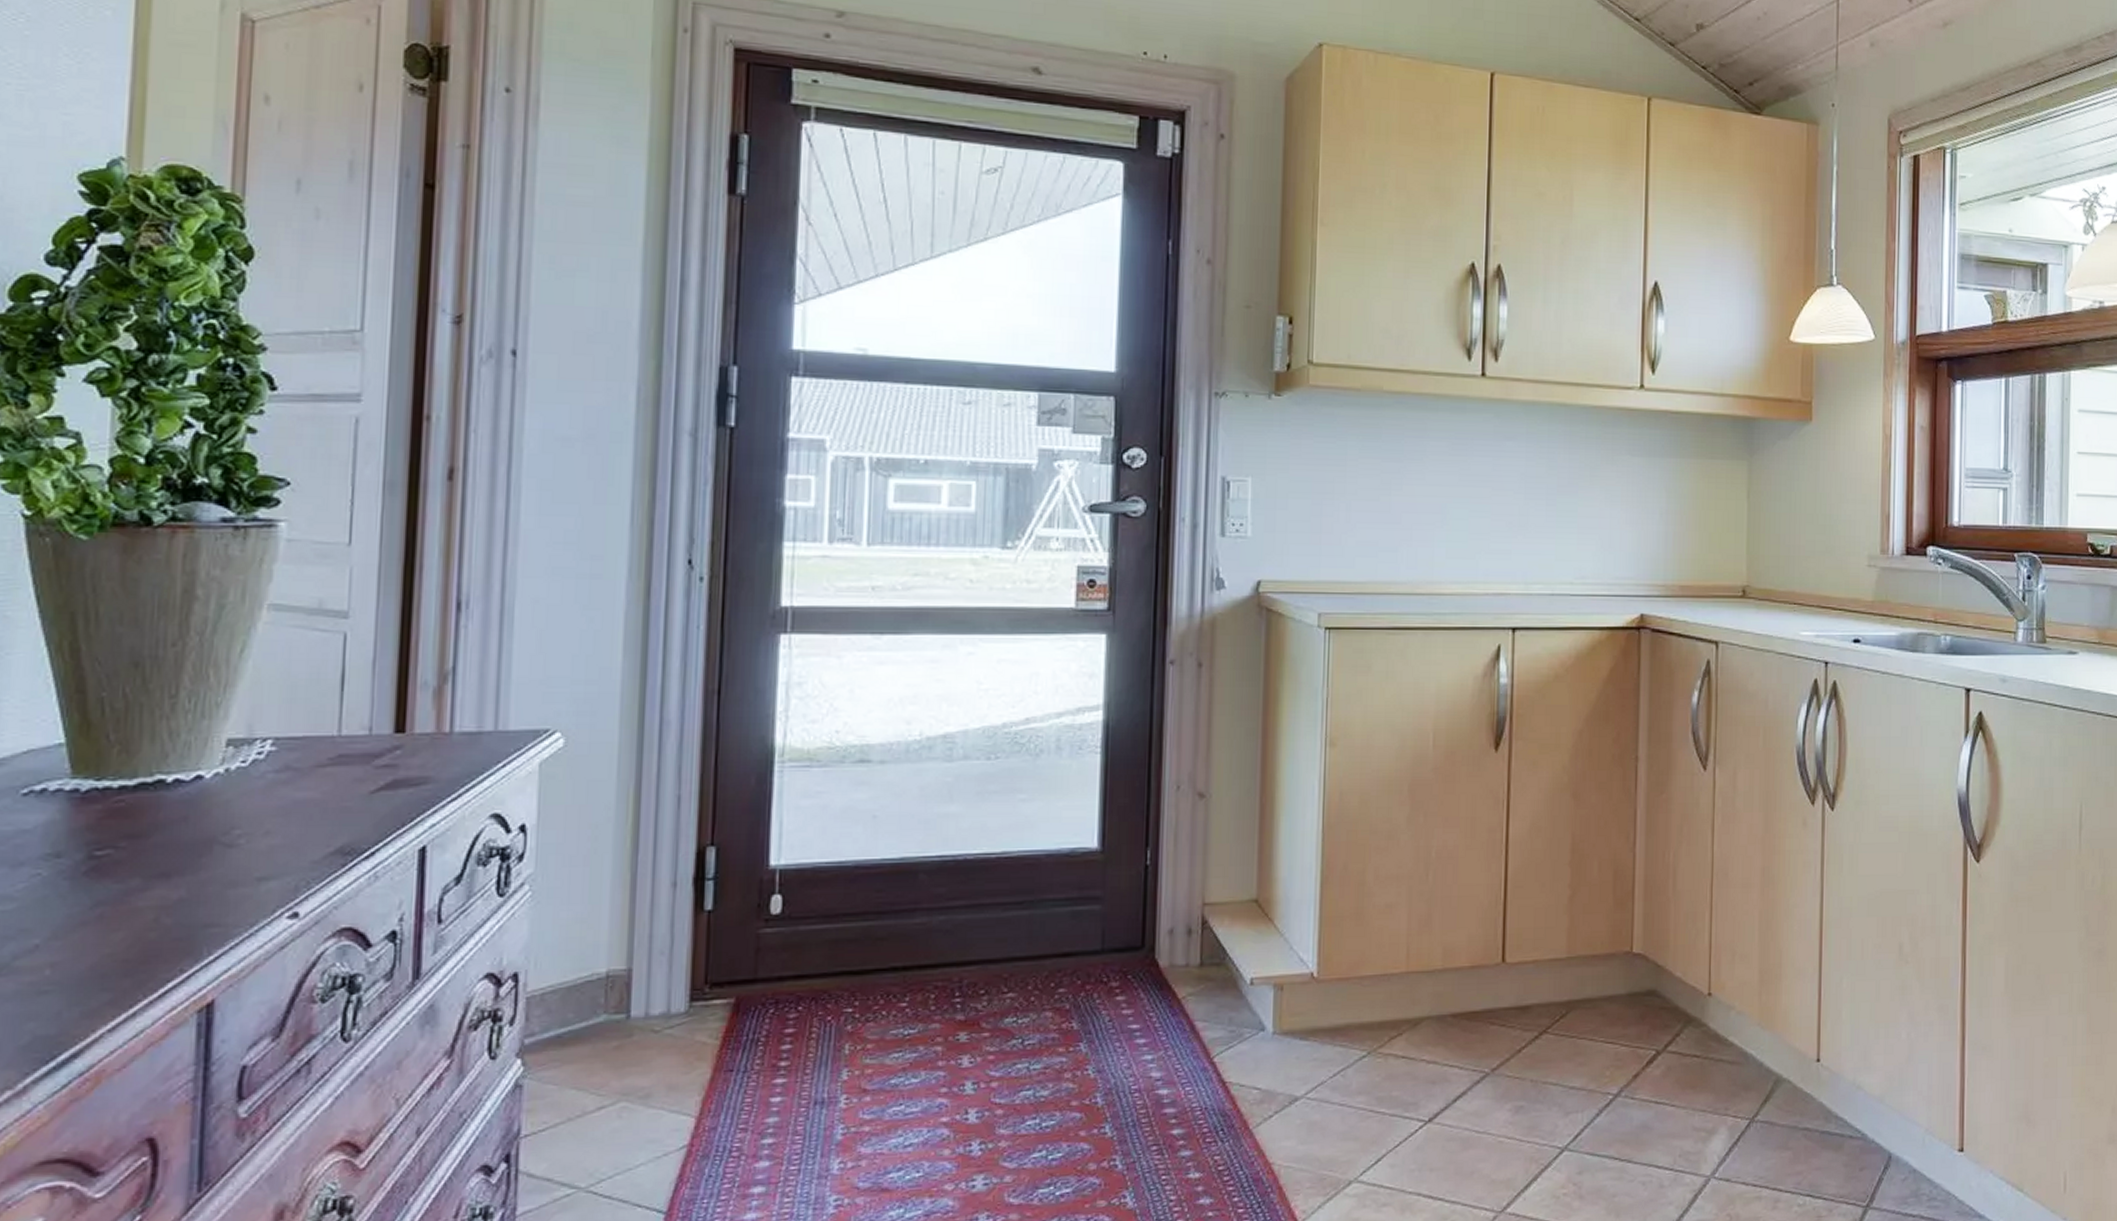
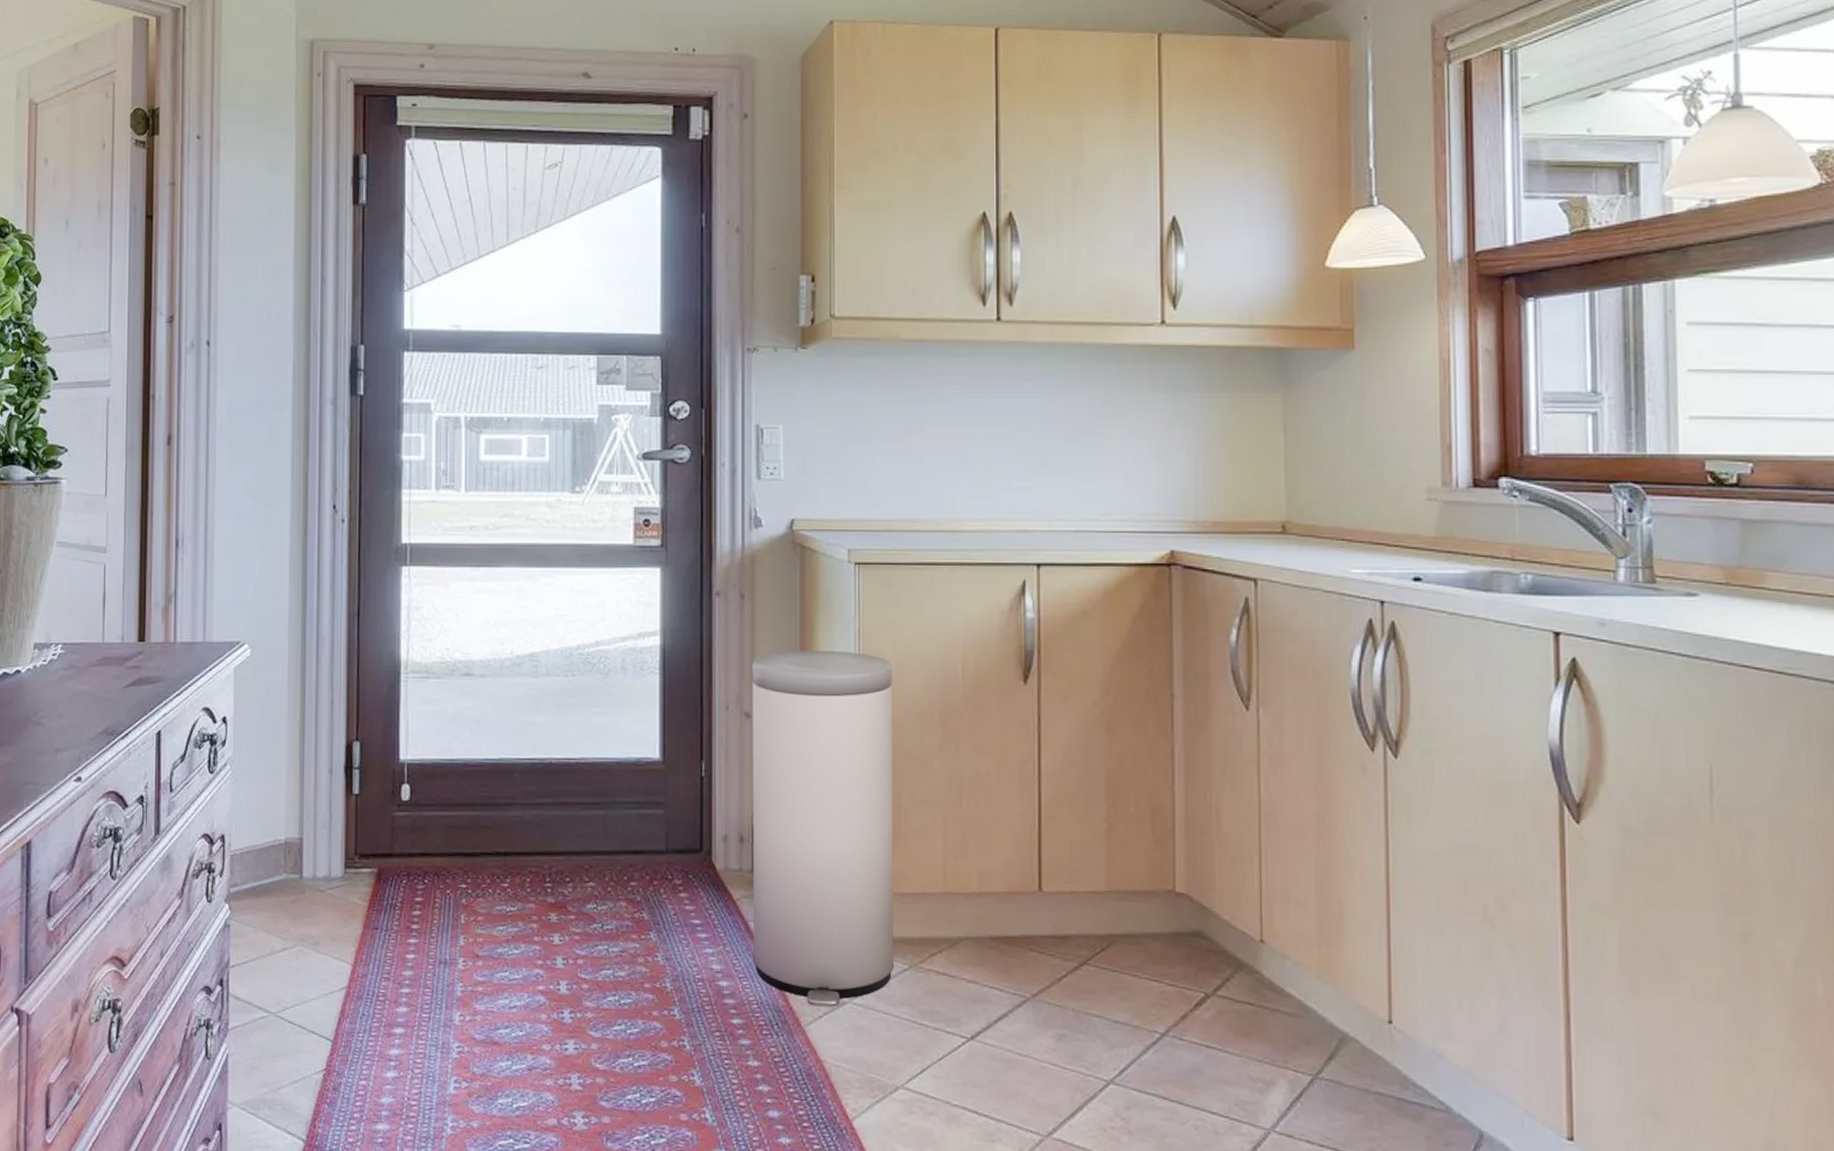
pedal bin: none [1198,722,1361,1106] -> present [752,650,895,1008]

